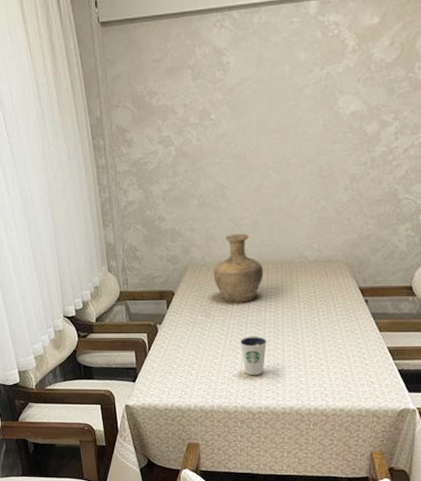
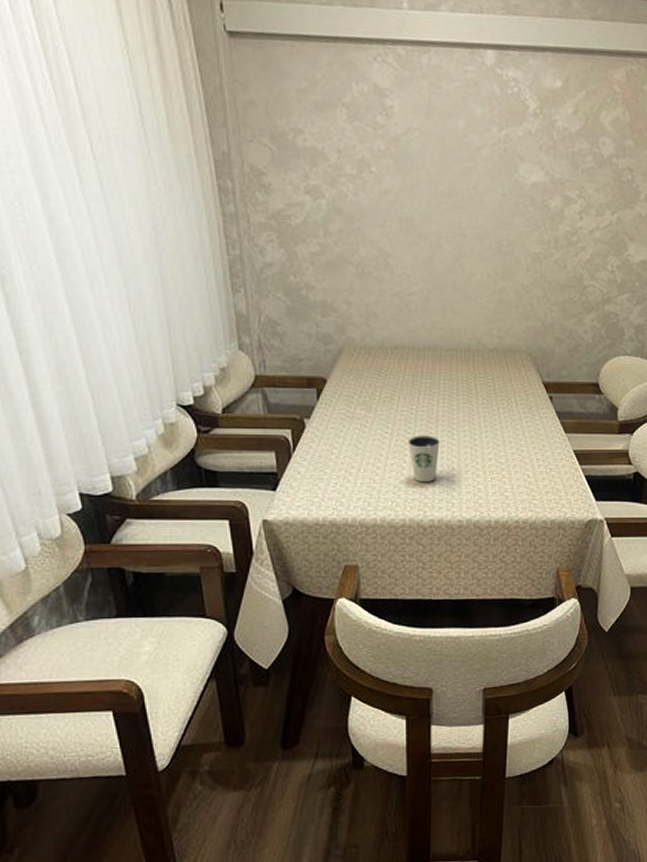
vase: present [214,233,264,303] -> none [375,312,436,395]

